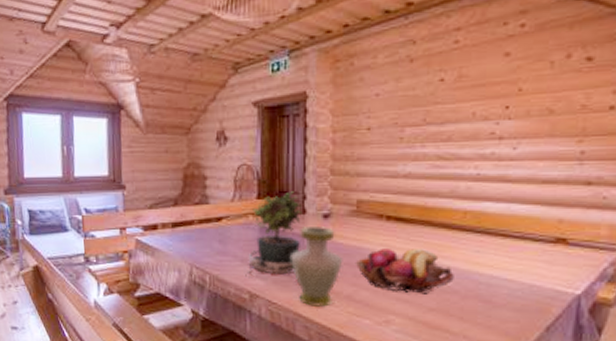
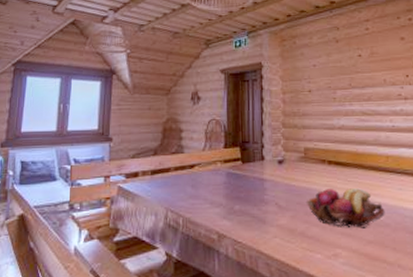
potted plant: present [247,191,303,277] -> none [215,141,262,218]
vase: present [291,225,343,308] -> none [253,170,296,245]

